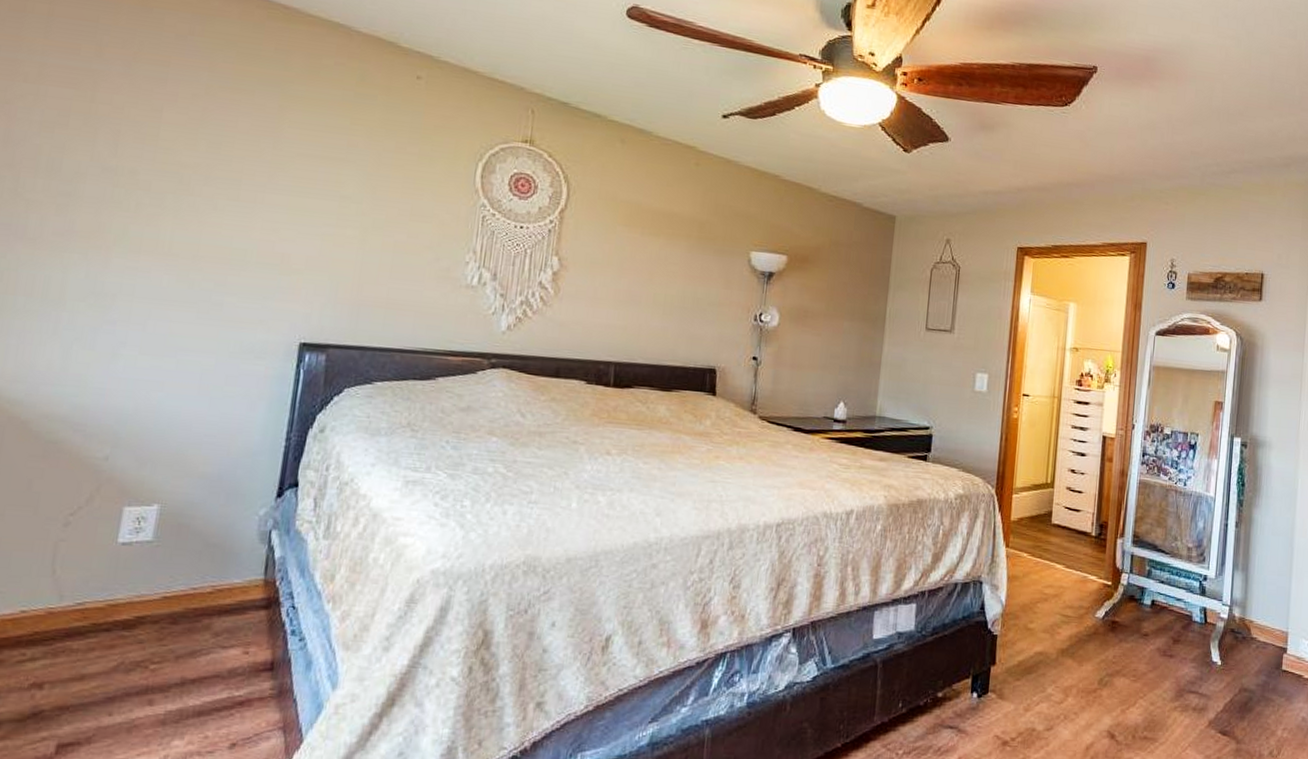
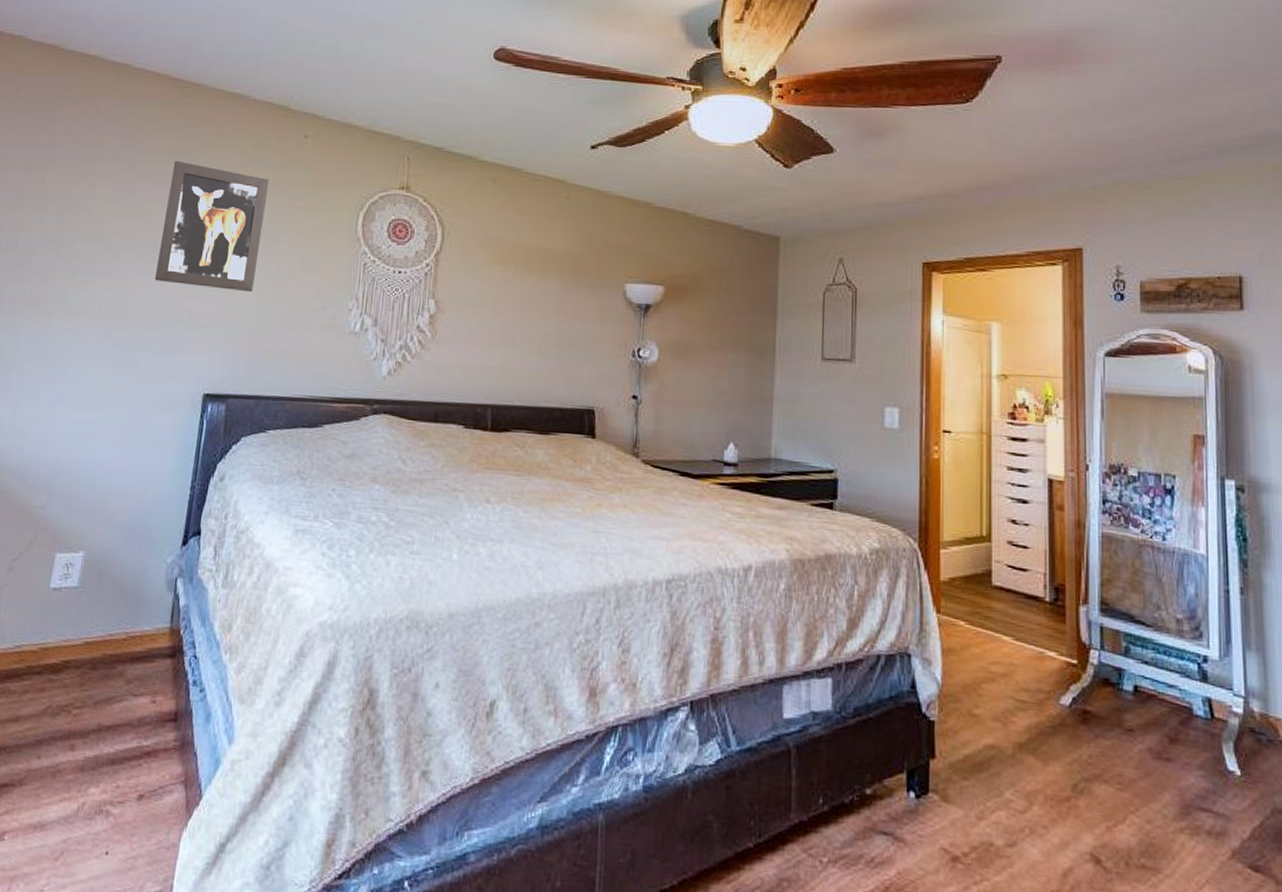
wall art: none [239,89,376,239] -> present [155,160,270,293]

